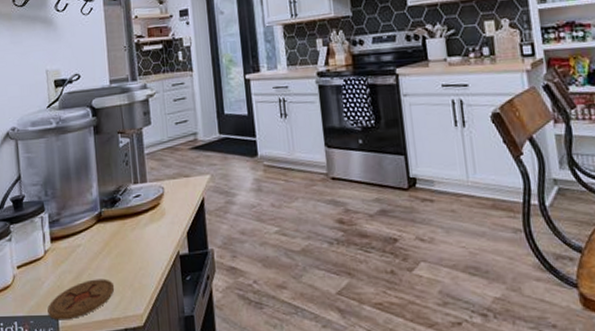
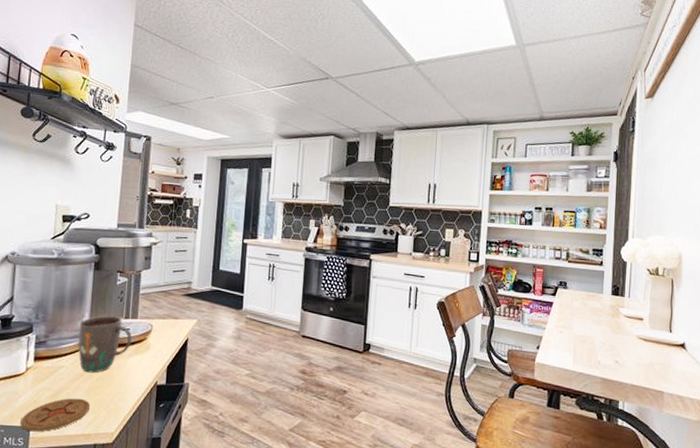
mug: none [89,183,145,249] -> present [78,316,132,373]

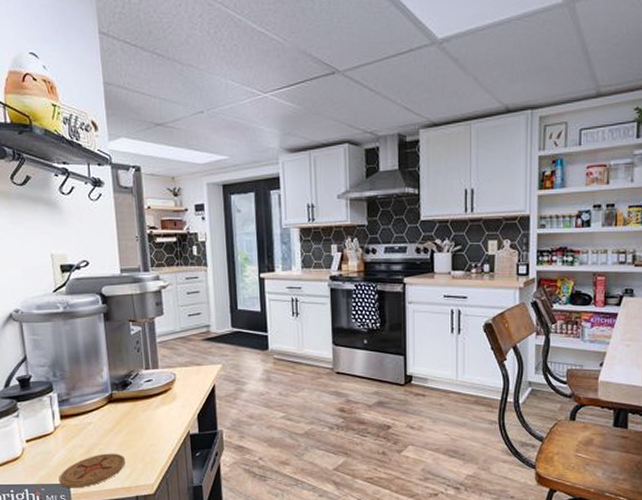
mug: present [78,316,132,373] -> none [99,368,156,427]

